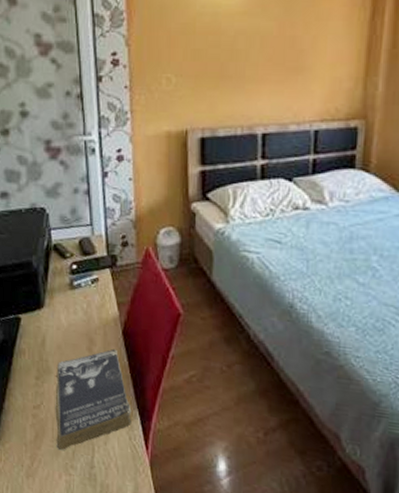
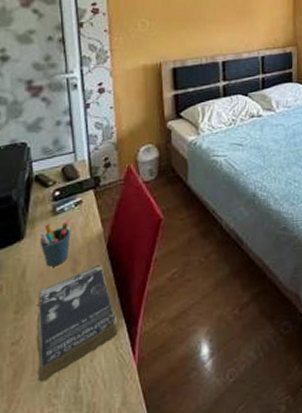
pen holder: none [58,296,87,342] -> present [39,221,71,267]

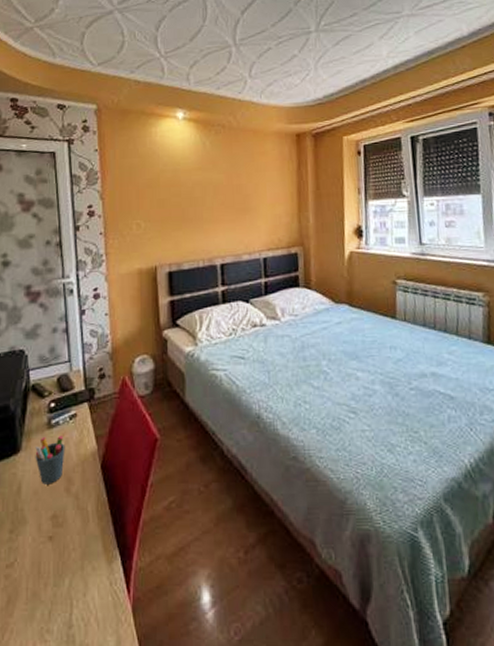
book: present [36,264,118,383] -> none [30,485,112,614]

